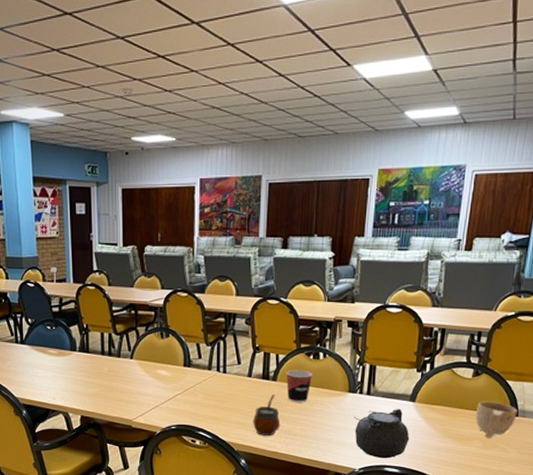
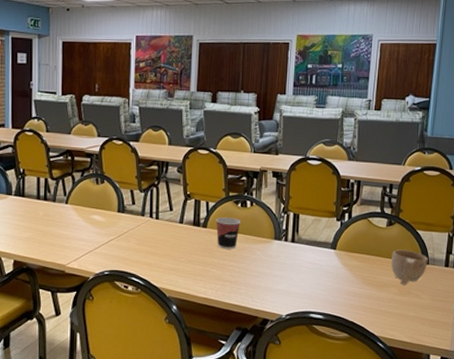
gourd: present [252,394,281,436] -> none [183,240,211,283]
teapot: present [354,409,410,459] -> none [280,256,332,305]

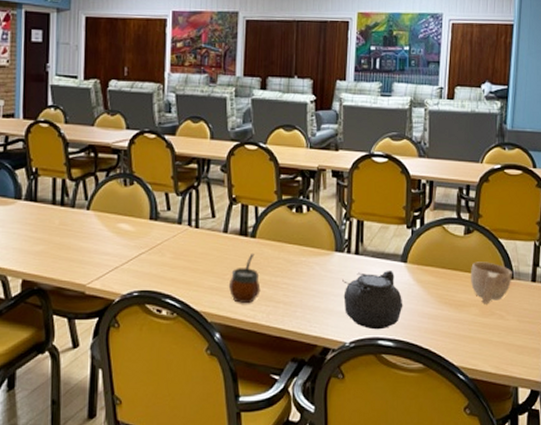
gourd: none [183,240,211,283] -> present [228,253,261,304]
cup: present [215,217,240,250] -> none [266,225,295,264]
teapot: none [280,256,332,305] -> present [342,271,403,330]

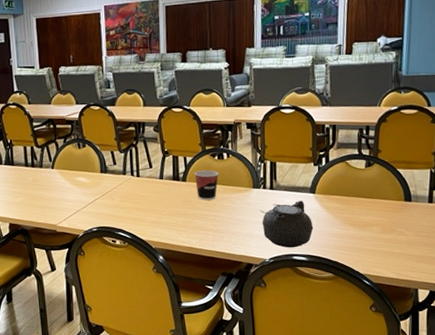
gourd: present [228,253,261,304] -> none [166,193,193,233]
cup: none [266,225,295,264] -> present [194,170,219,201]
cup: present [470,262,512,305] -> none [372,188,411,224]

